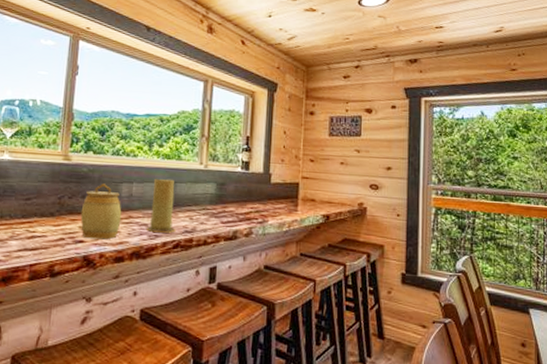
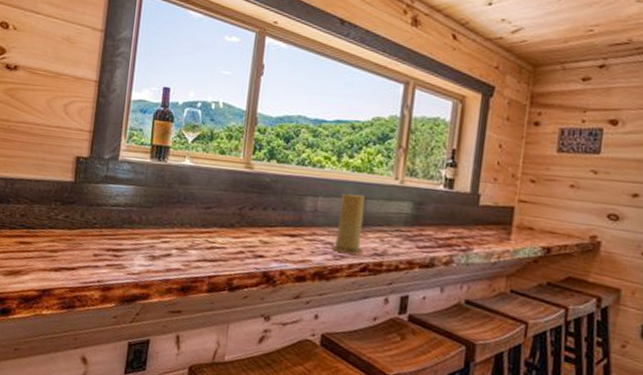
jar: present [80,184,122,240] -> none [261,196,306,256]

